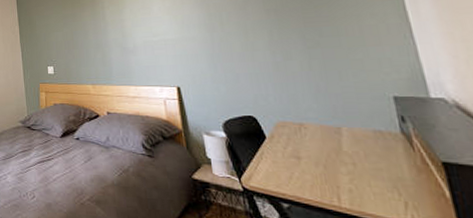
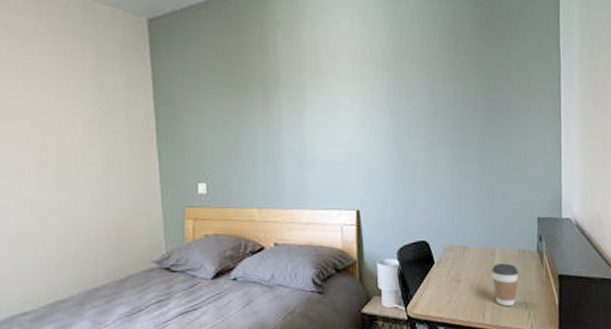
coffee cup: none [340,143,382,192] -> present [492,263,518,307]

